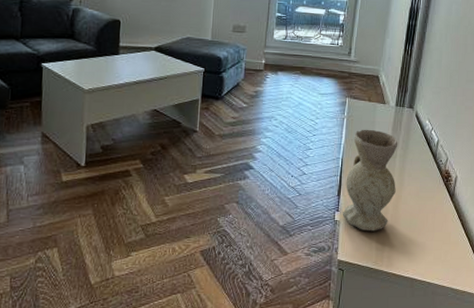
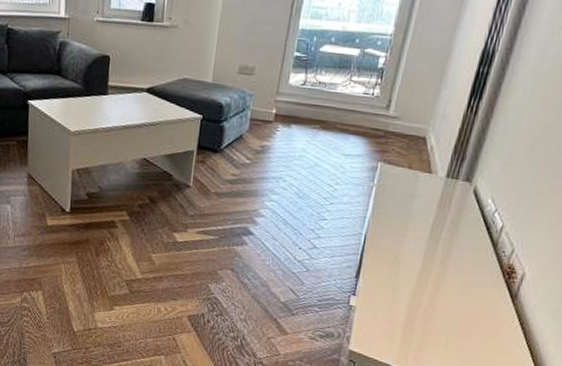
vase: present [342,129,398,232] -> none [359,202,444,325]

